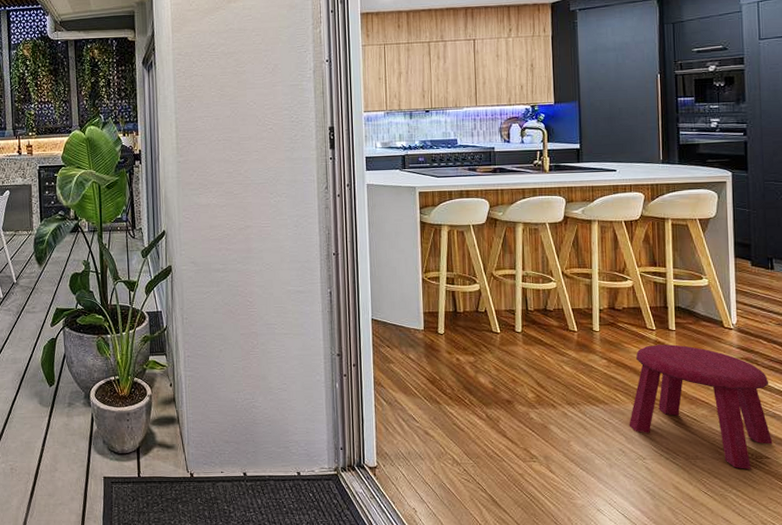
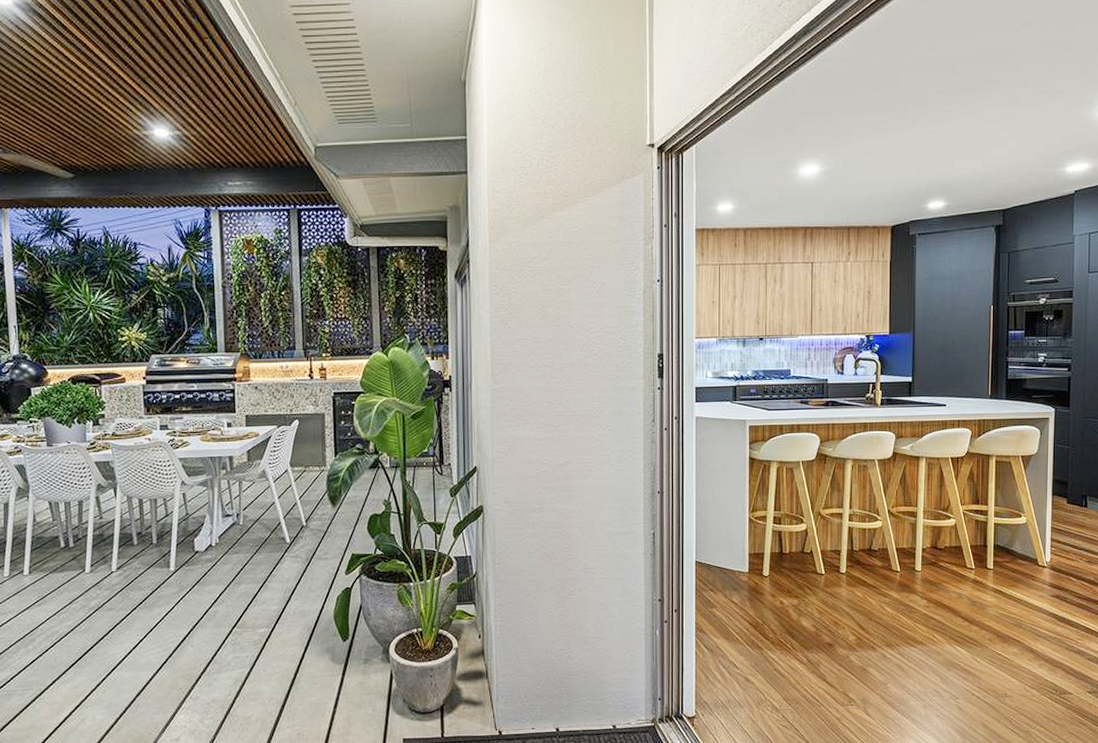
stool: present [629,344,773,469] -> none [944,583,1076,705]

